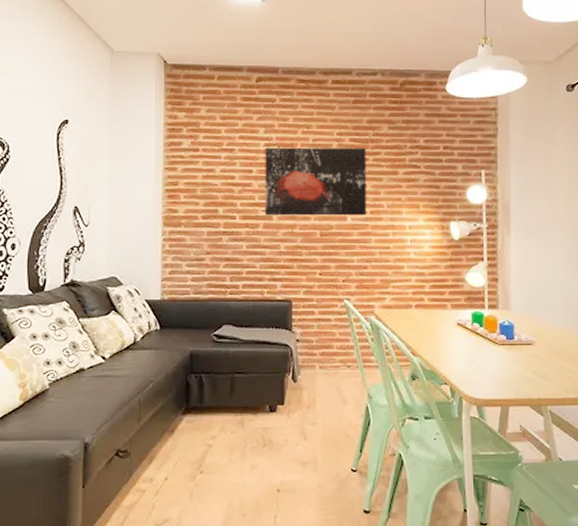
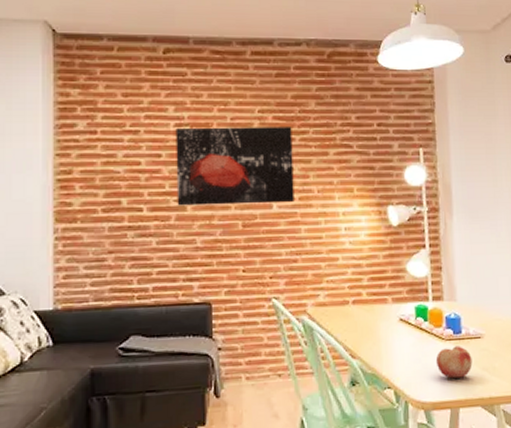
fruit: none [489,350,523,380] -> present [435,346,473,379]

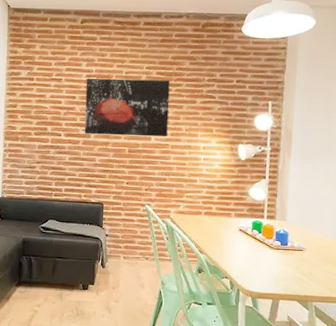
fruit: present [435,346,473,379] -> none [264,254,294,278]

